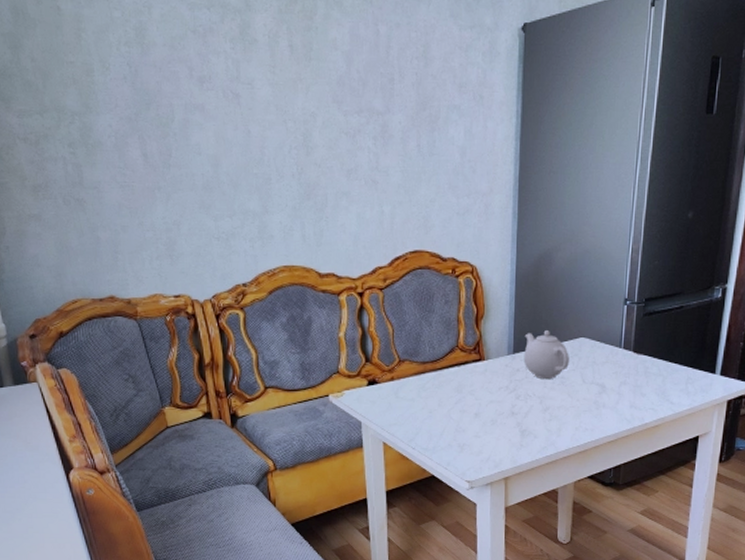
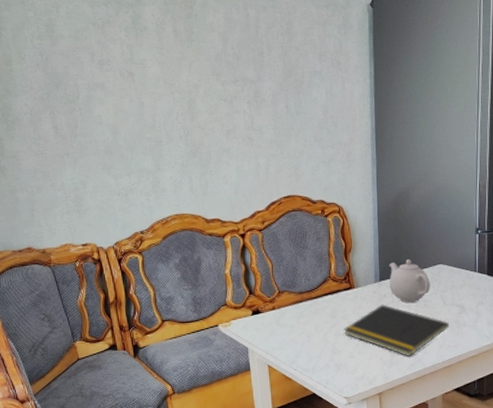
notepad: none [470,380,587,439] -> present [344,304,449,356]

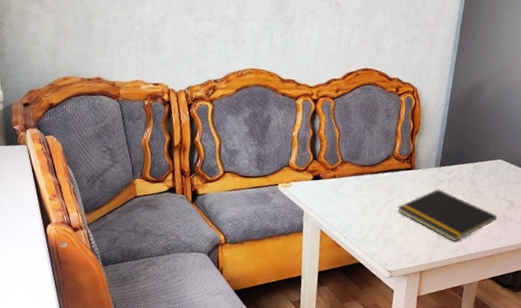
teapot: present [389,259,430,302] -> none [448,150,487,192]

